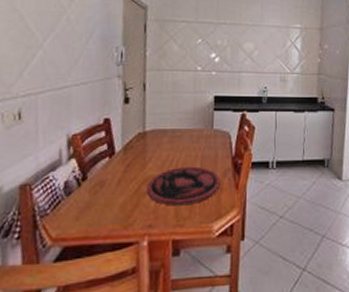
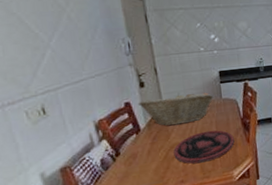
fruit basket: none [118,116,204,153] -> present [137,92,214,126]

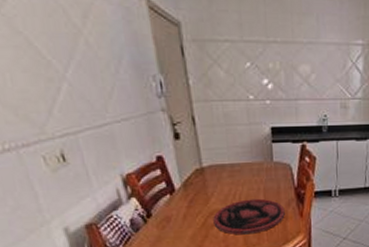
fruit basket: present [137,92,214,126] -> none [171,151,263,189]

